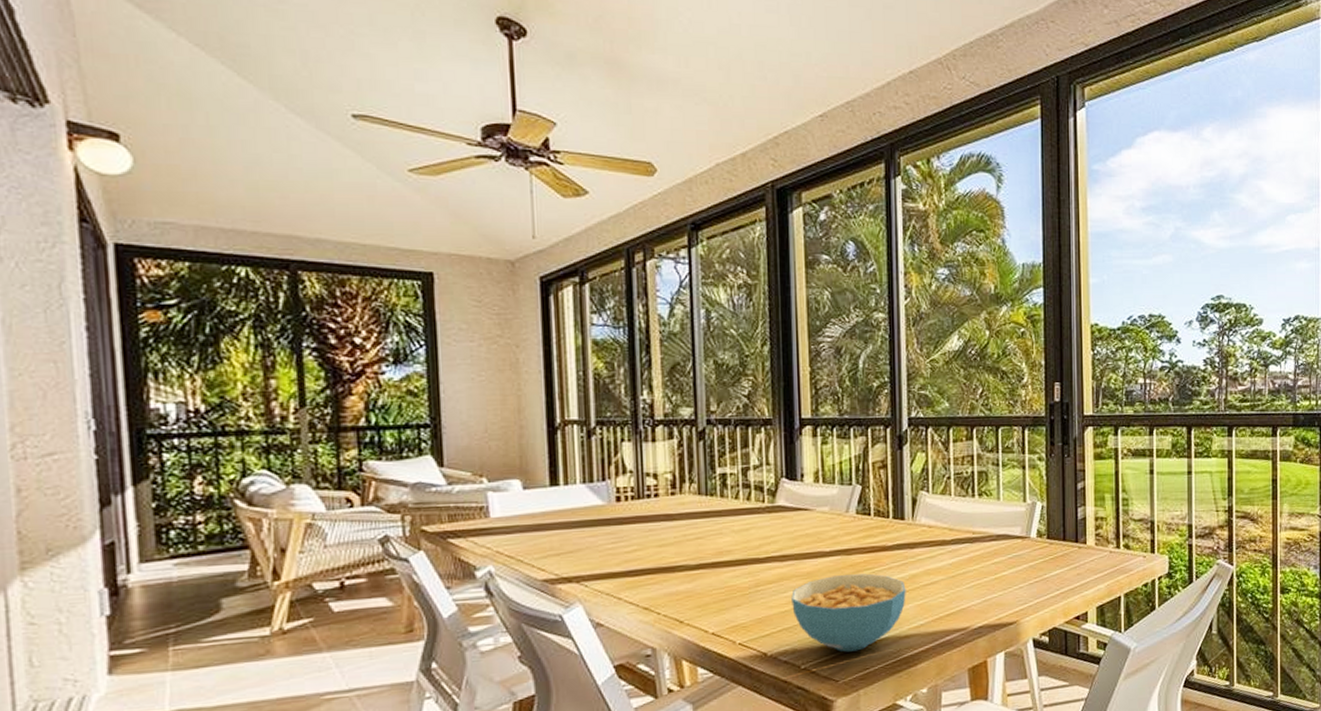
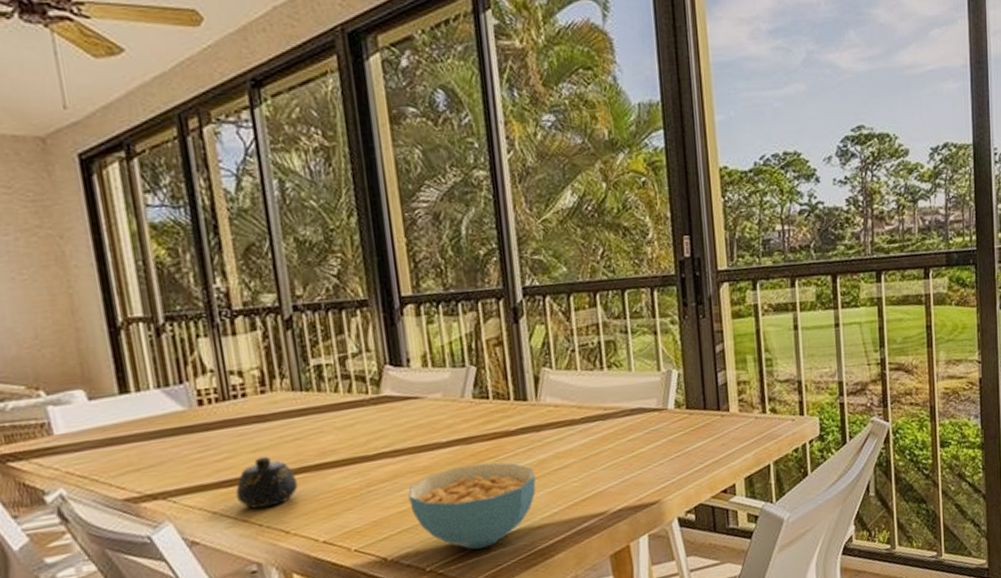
teapot: none [640,551,695,599] -> present [235,456,299,510]

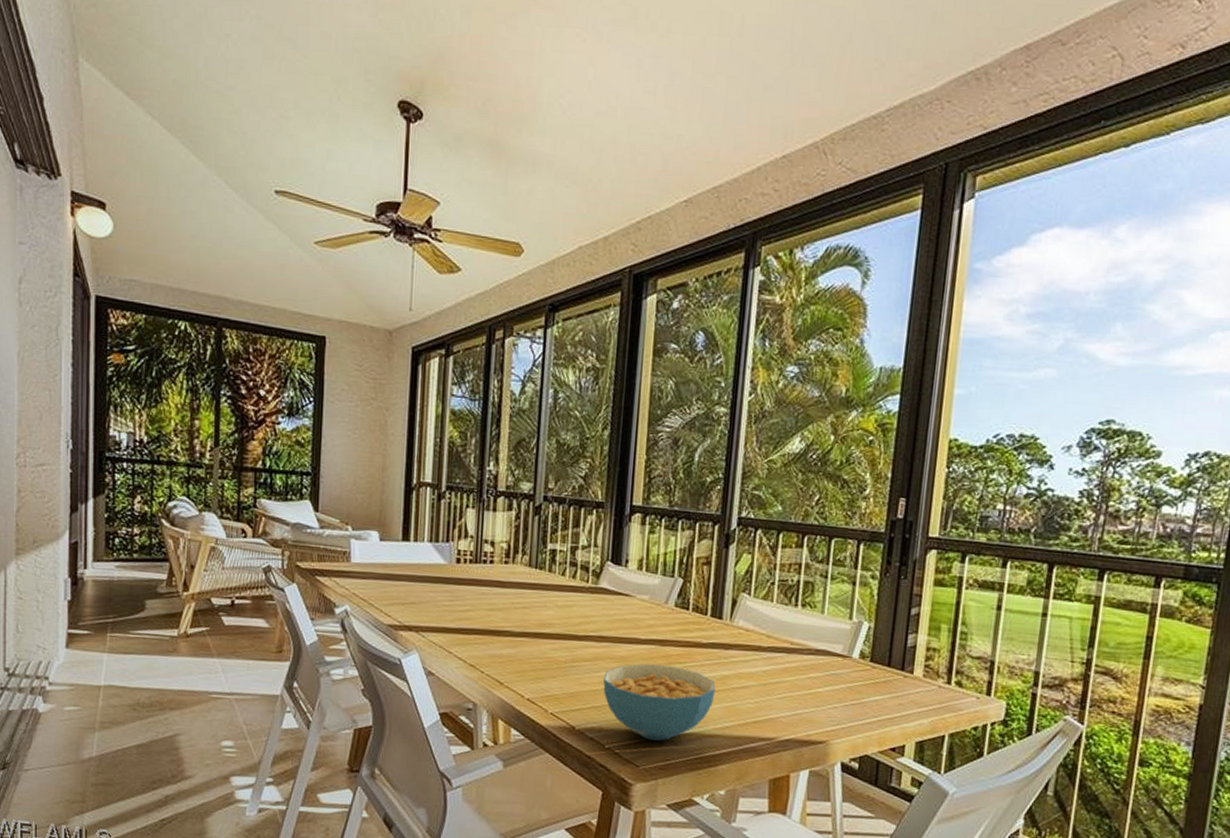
teapot: present [235,456,299,510] -> none [469,616,518,660]

